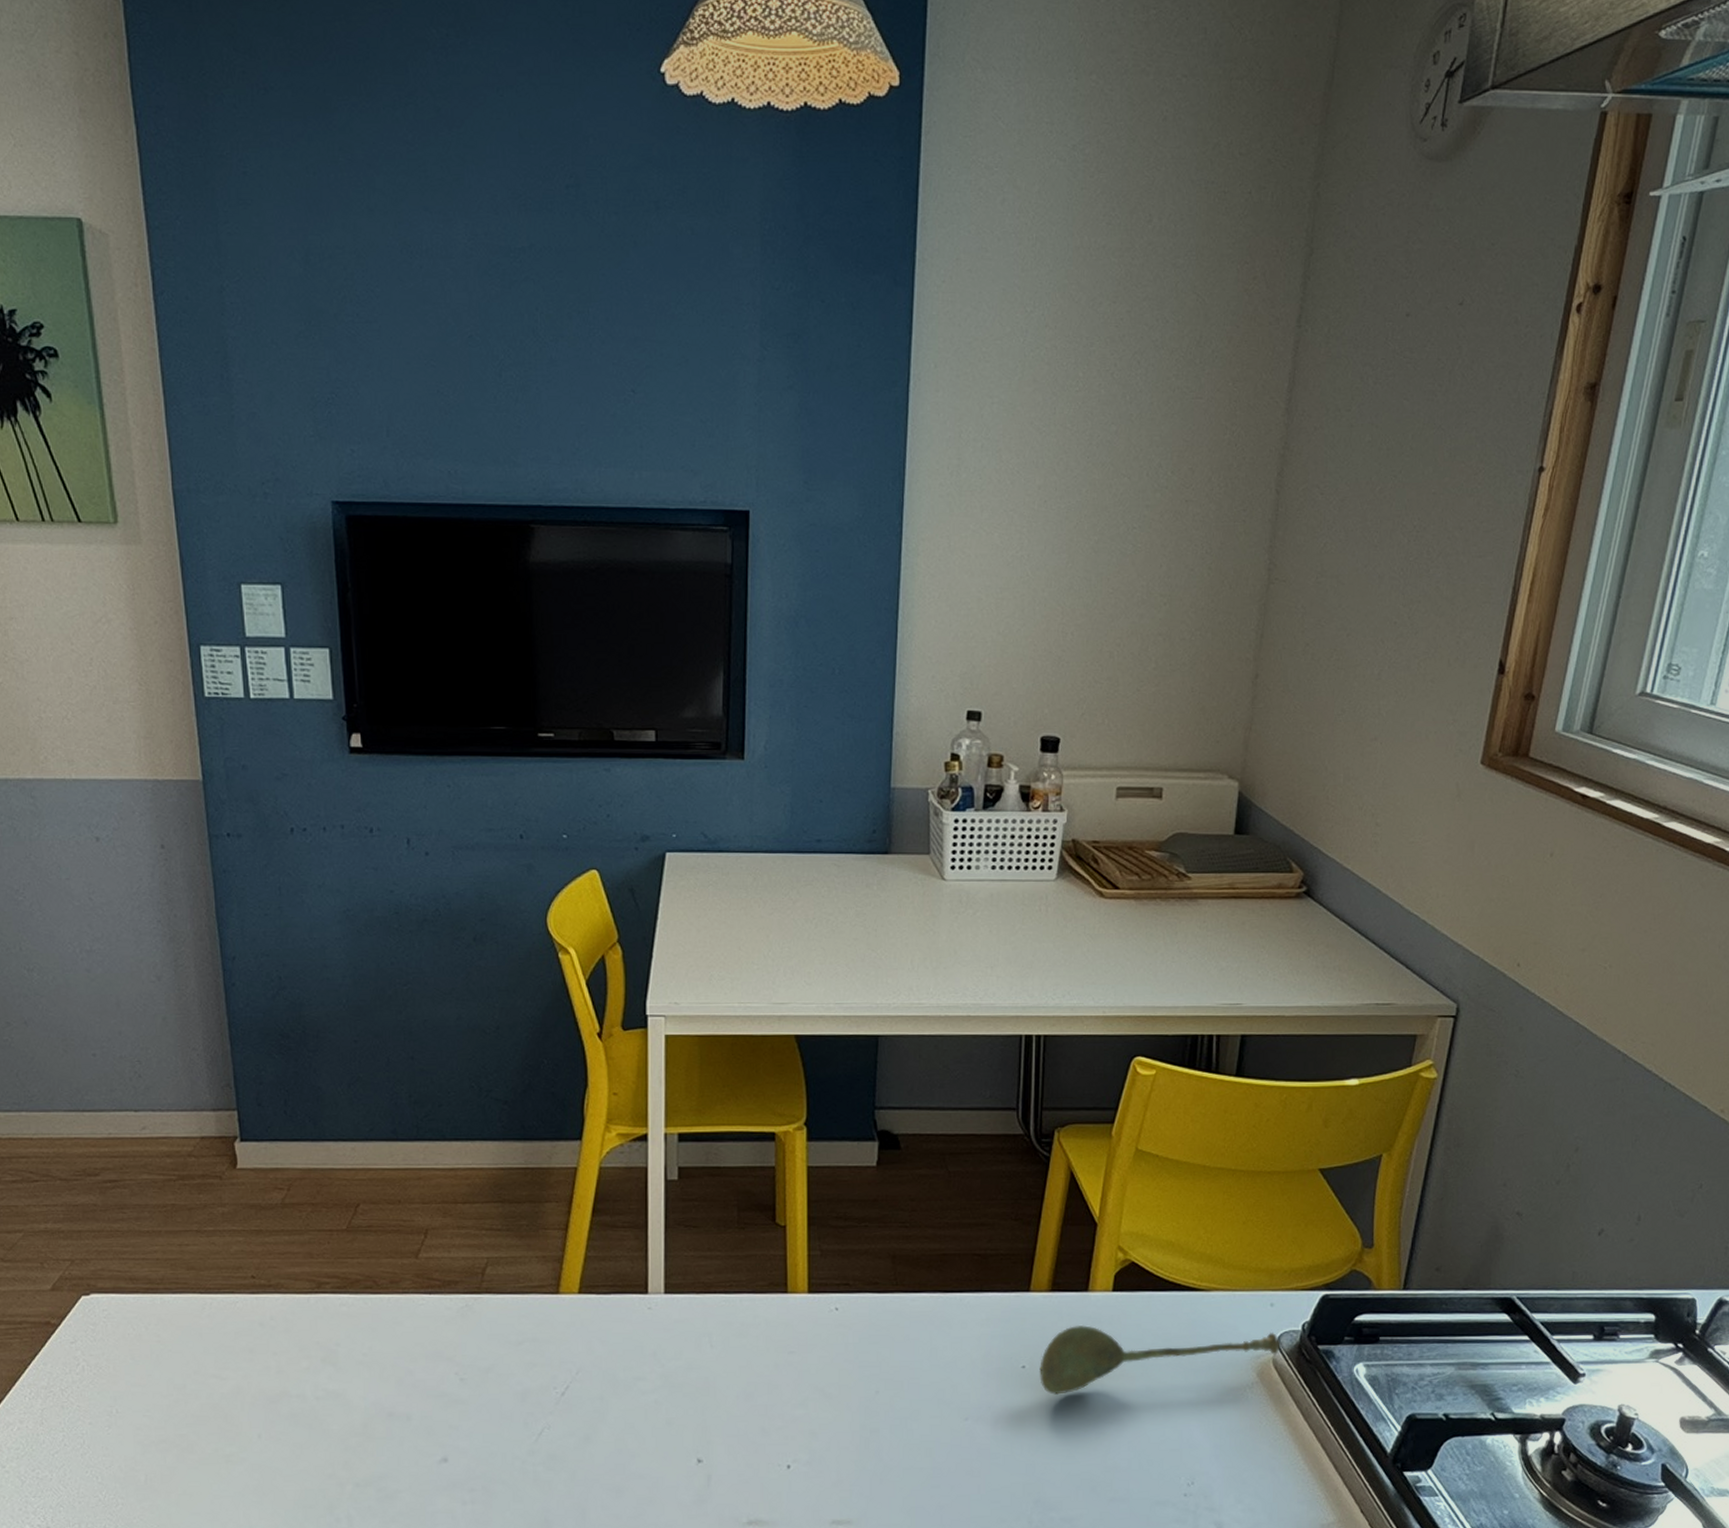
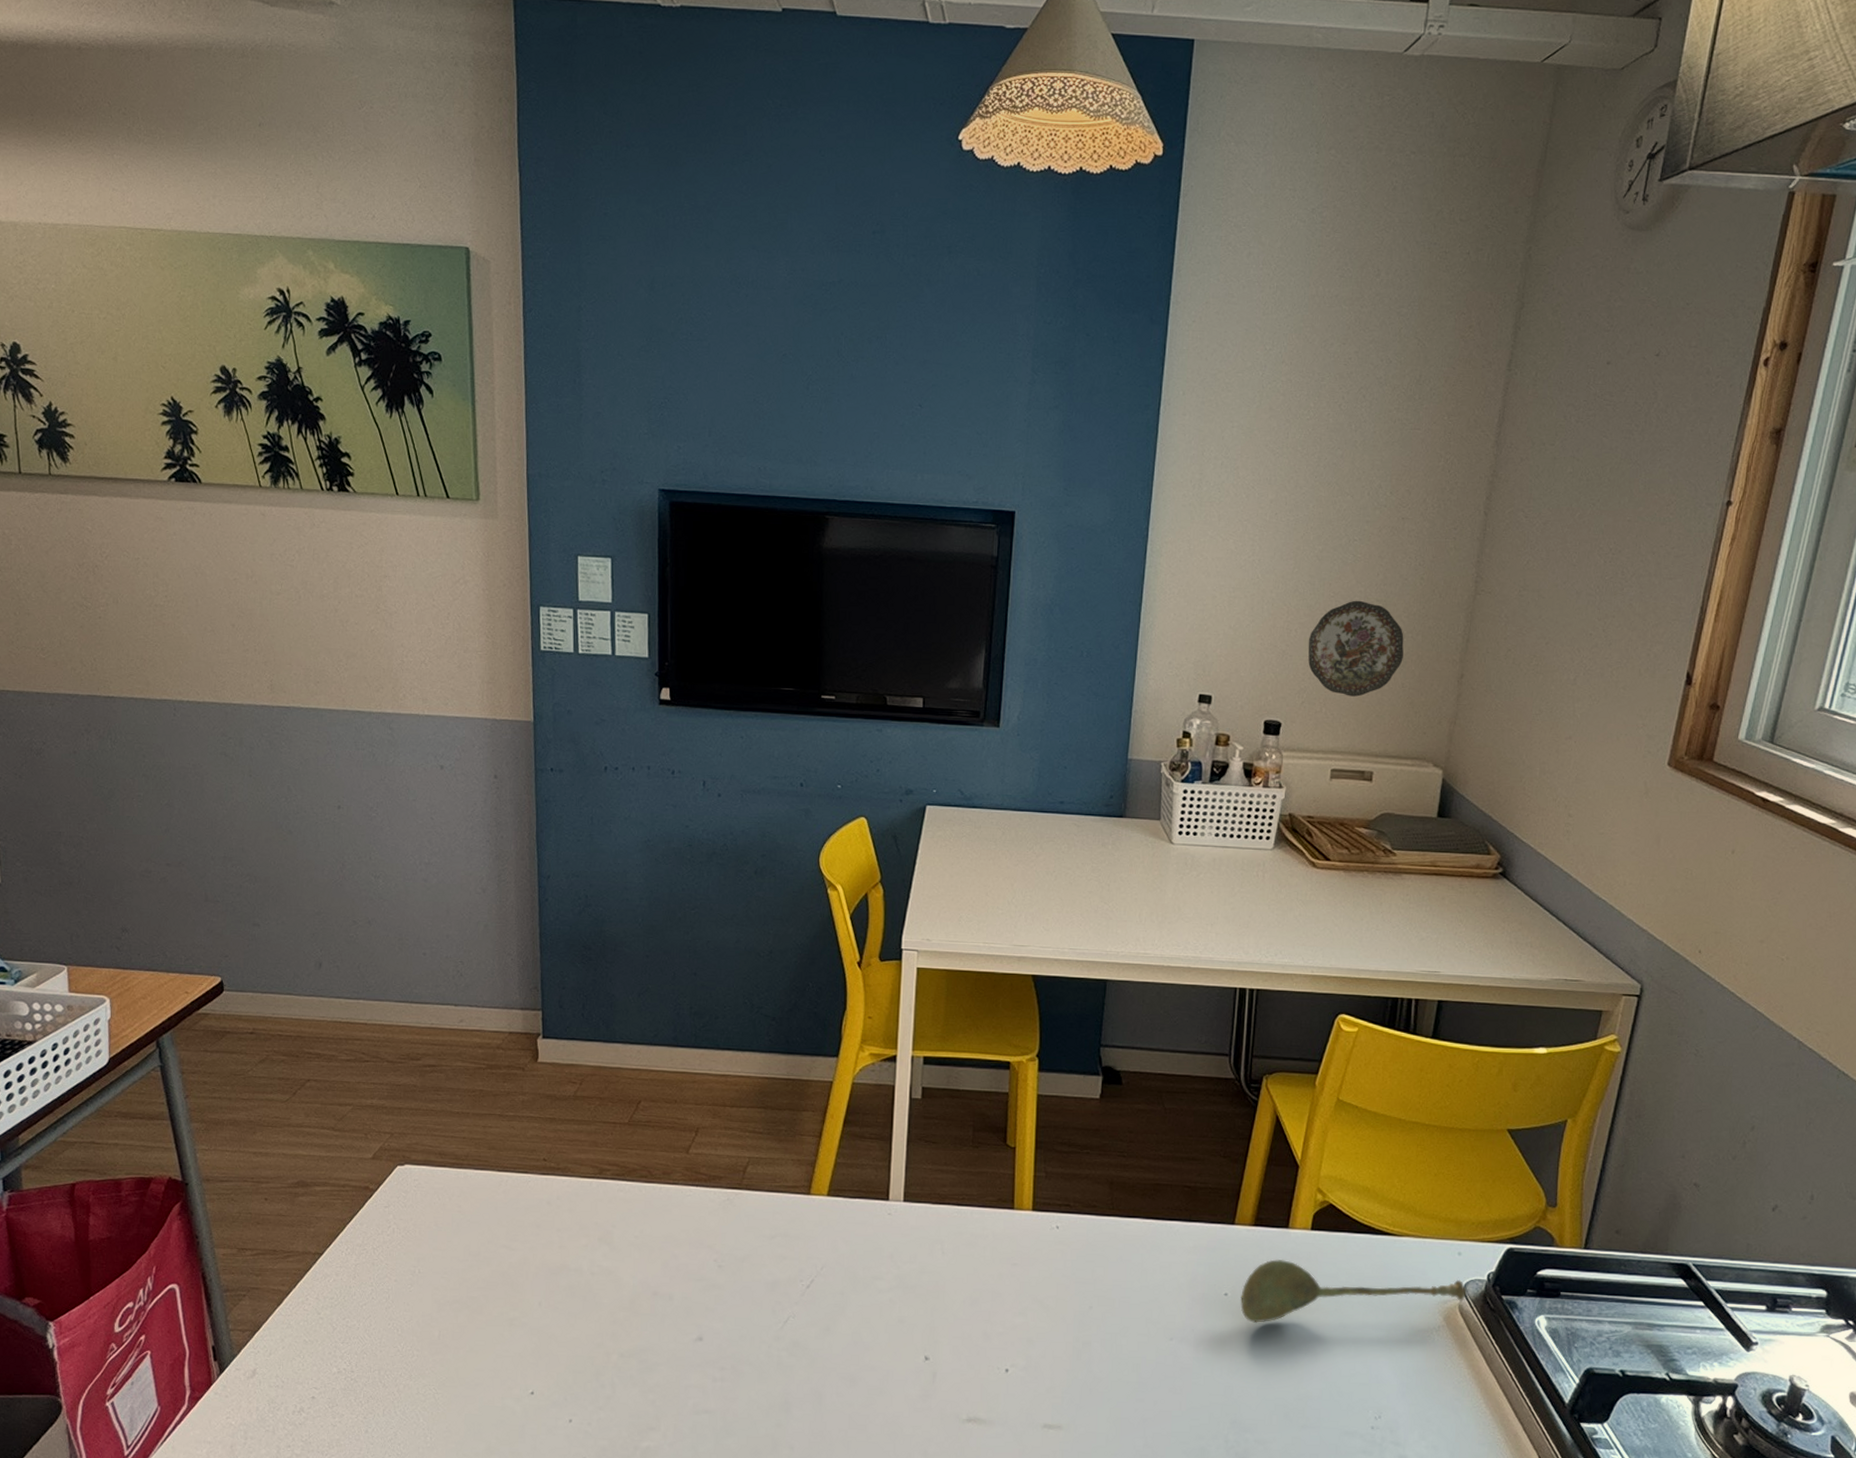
decorative plate: none [1086,596,1192,705] -> present [1308,600,1404,697]

